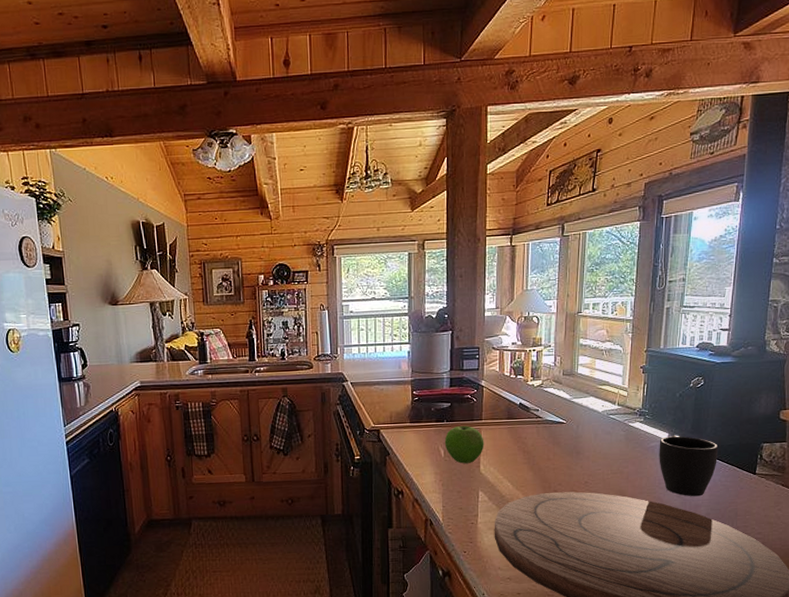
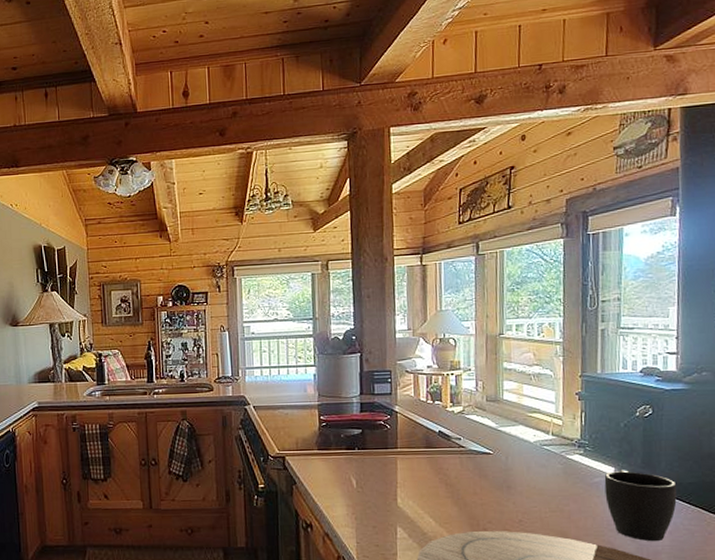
fruit: present [444,426,484,464] -> none [356,454,401,496]

